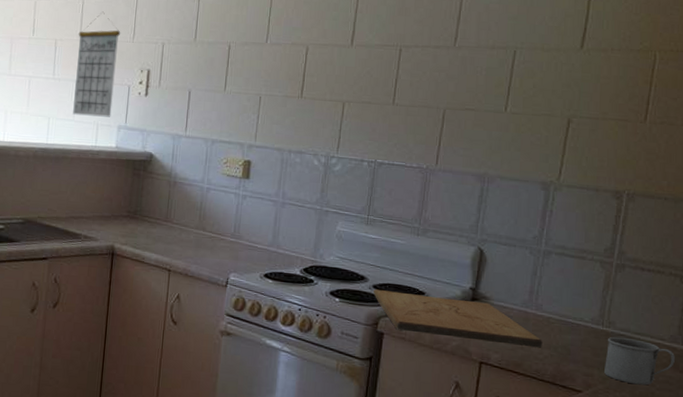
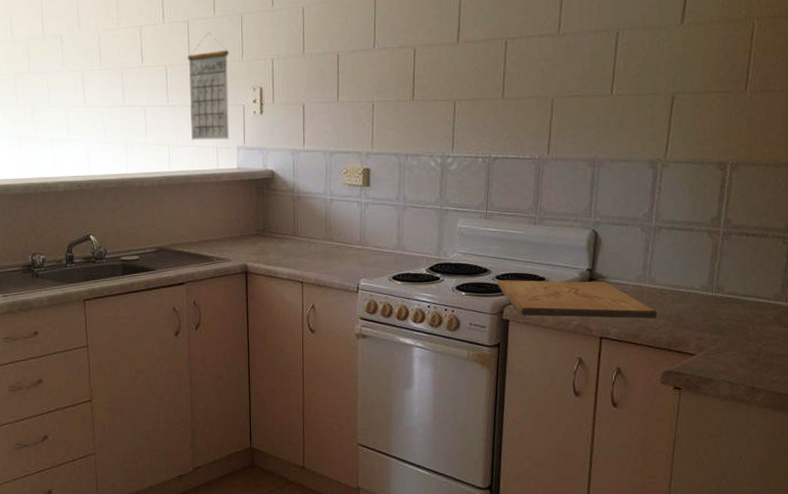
mug: present [604,336,675,385] -> none [715,300,779,343]

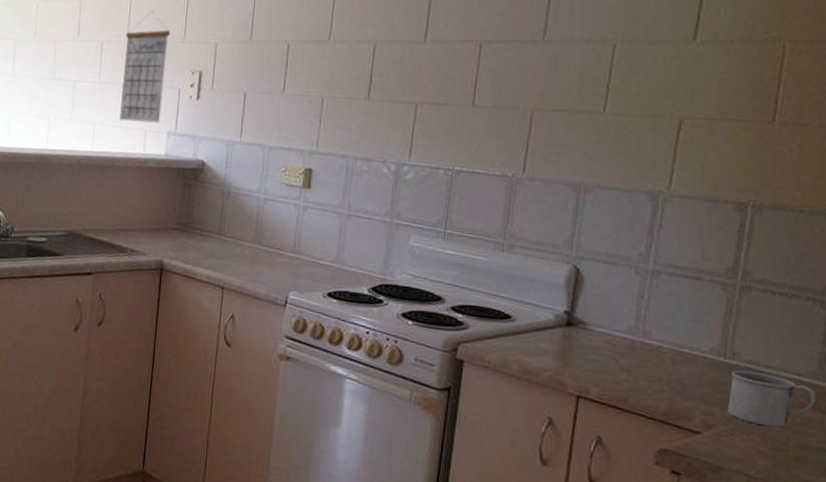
cutting board: present [497,279,657,319] -> none [452,311,652,382]
mug: none [715,300,779,343] -> present [728,370,815,428]

